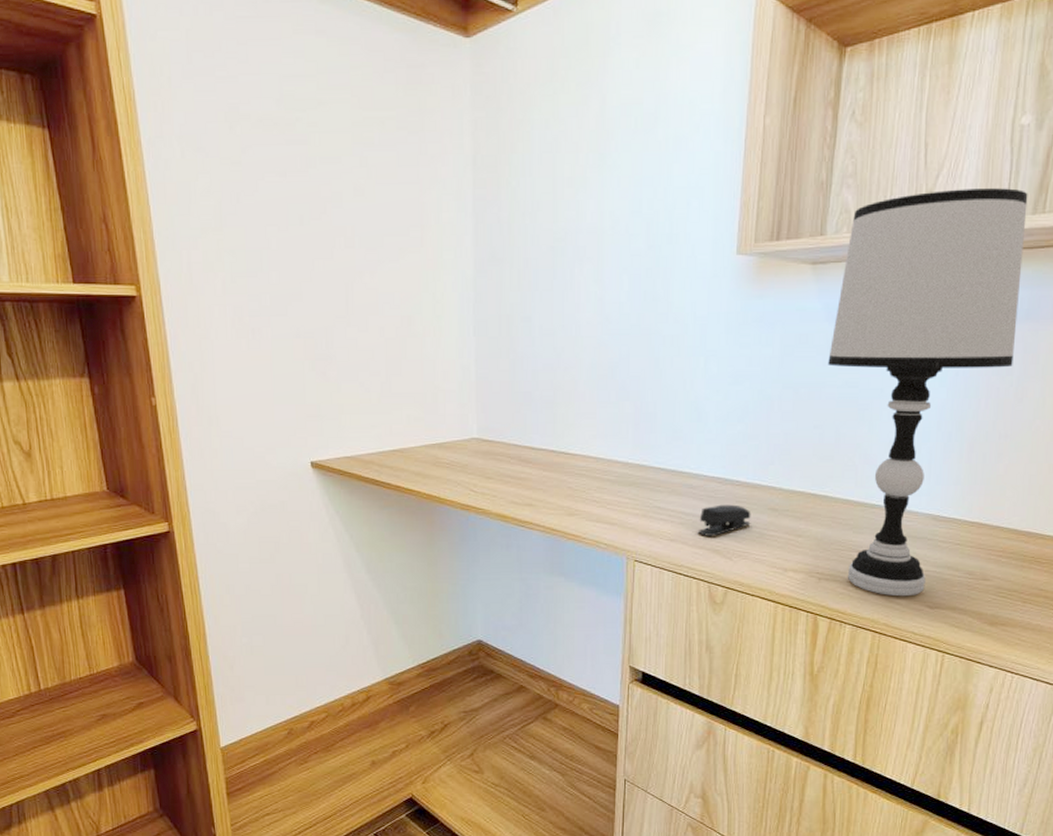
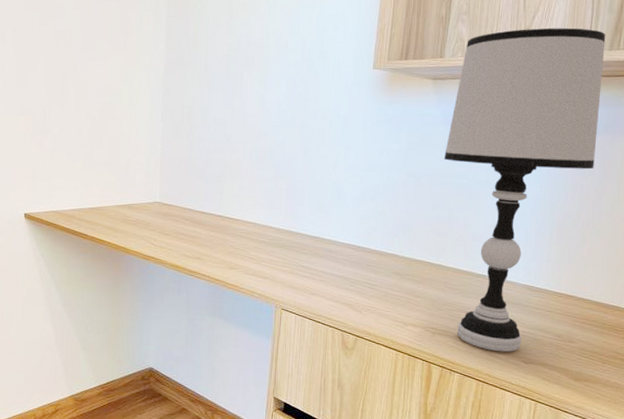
stapler: present [697,504,751,536] -> none [334,267,379,293]

